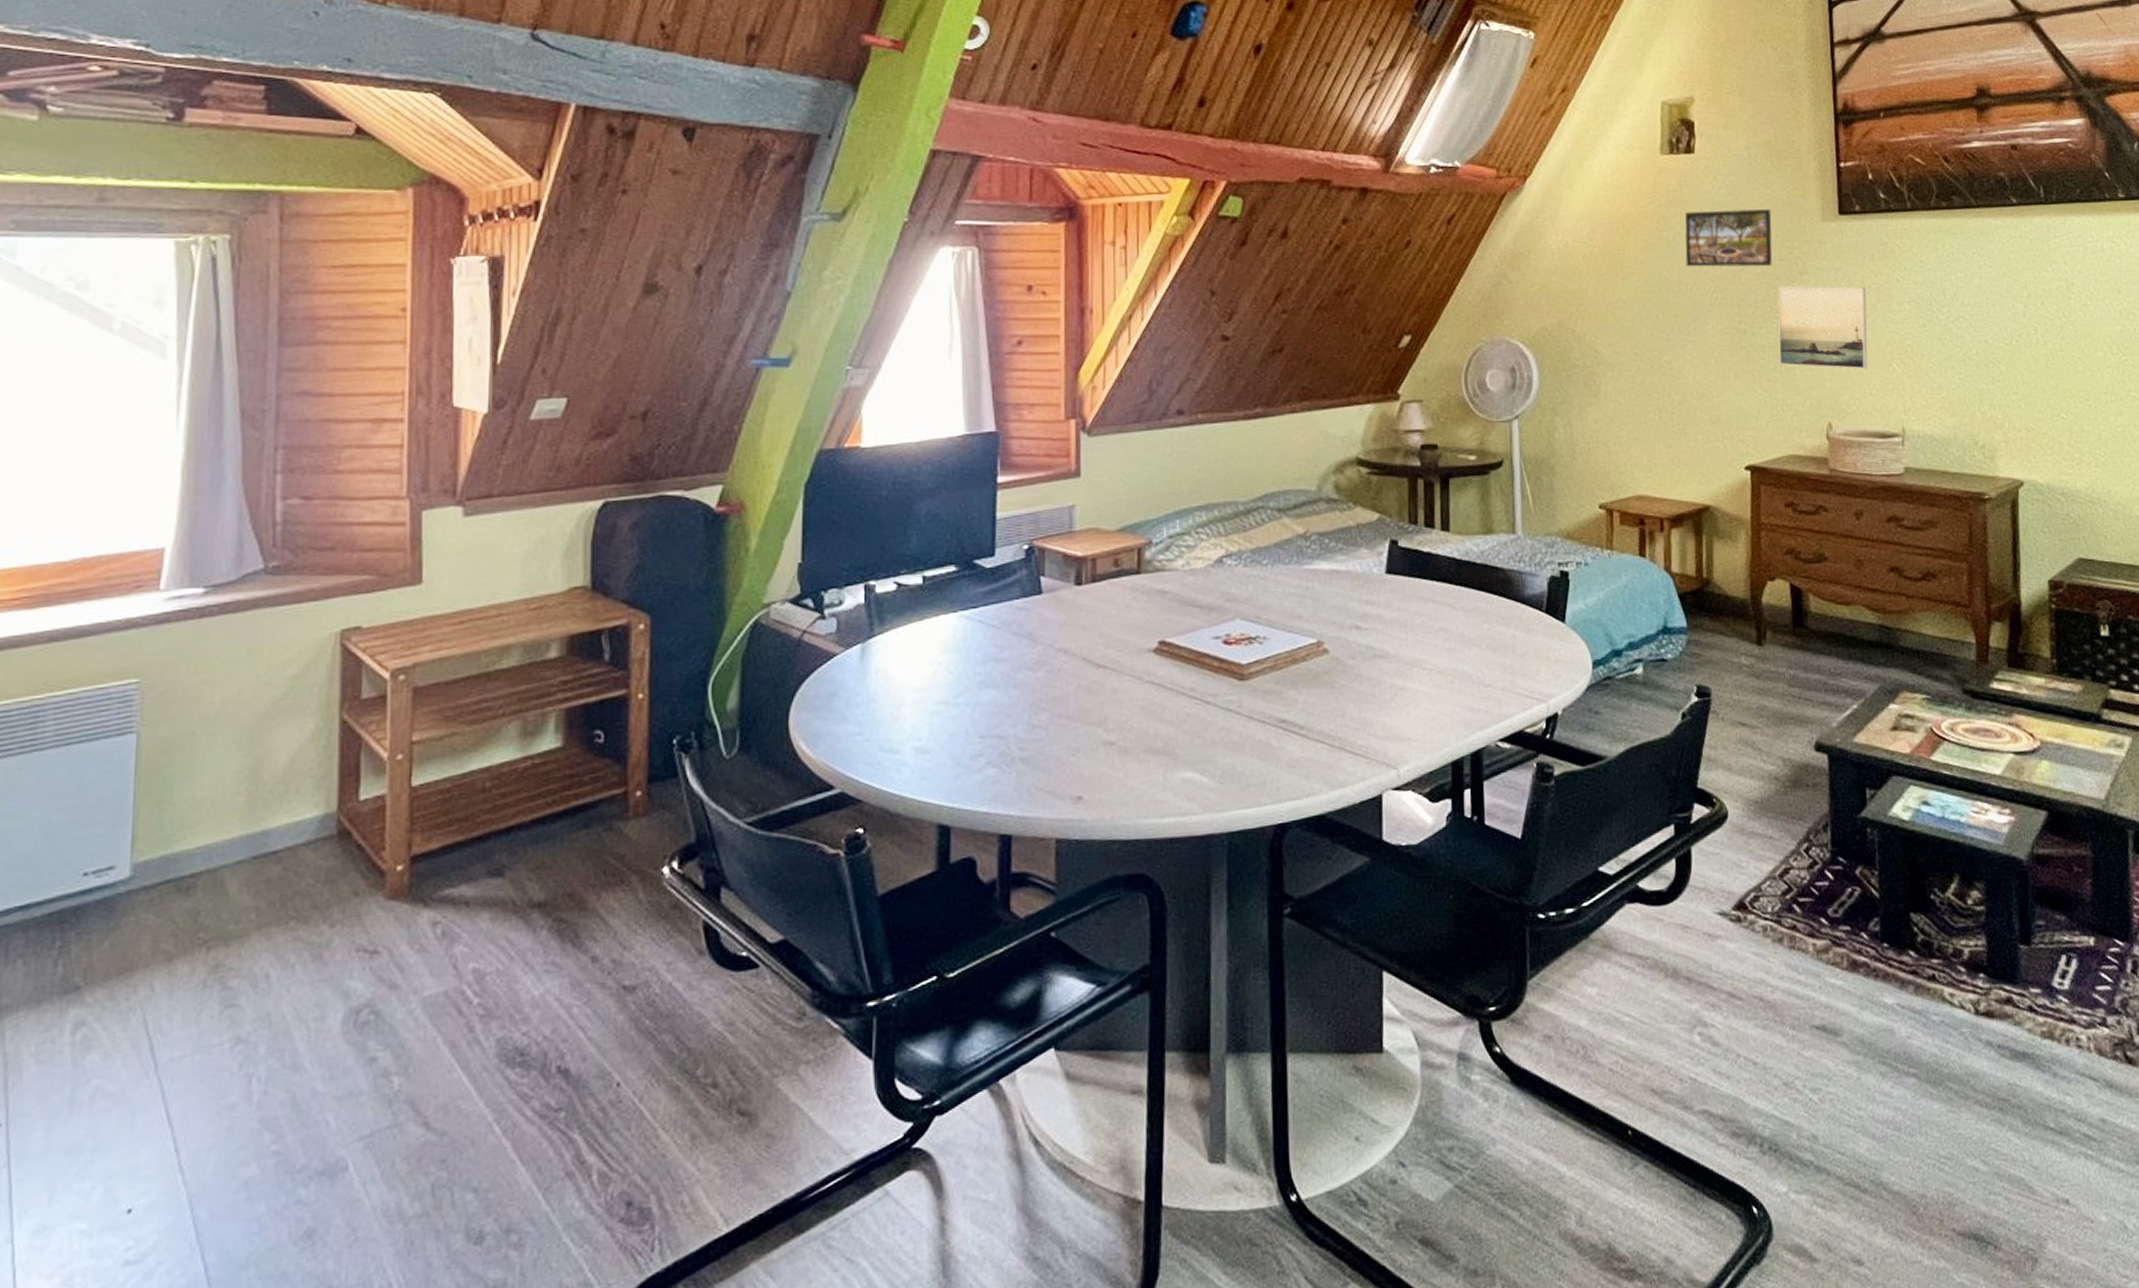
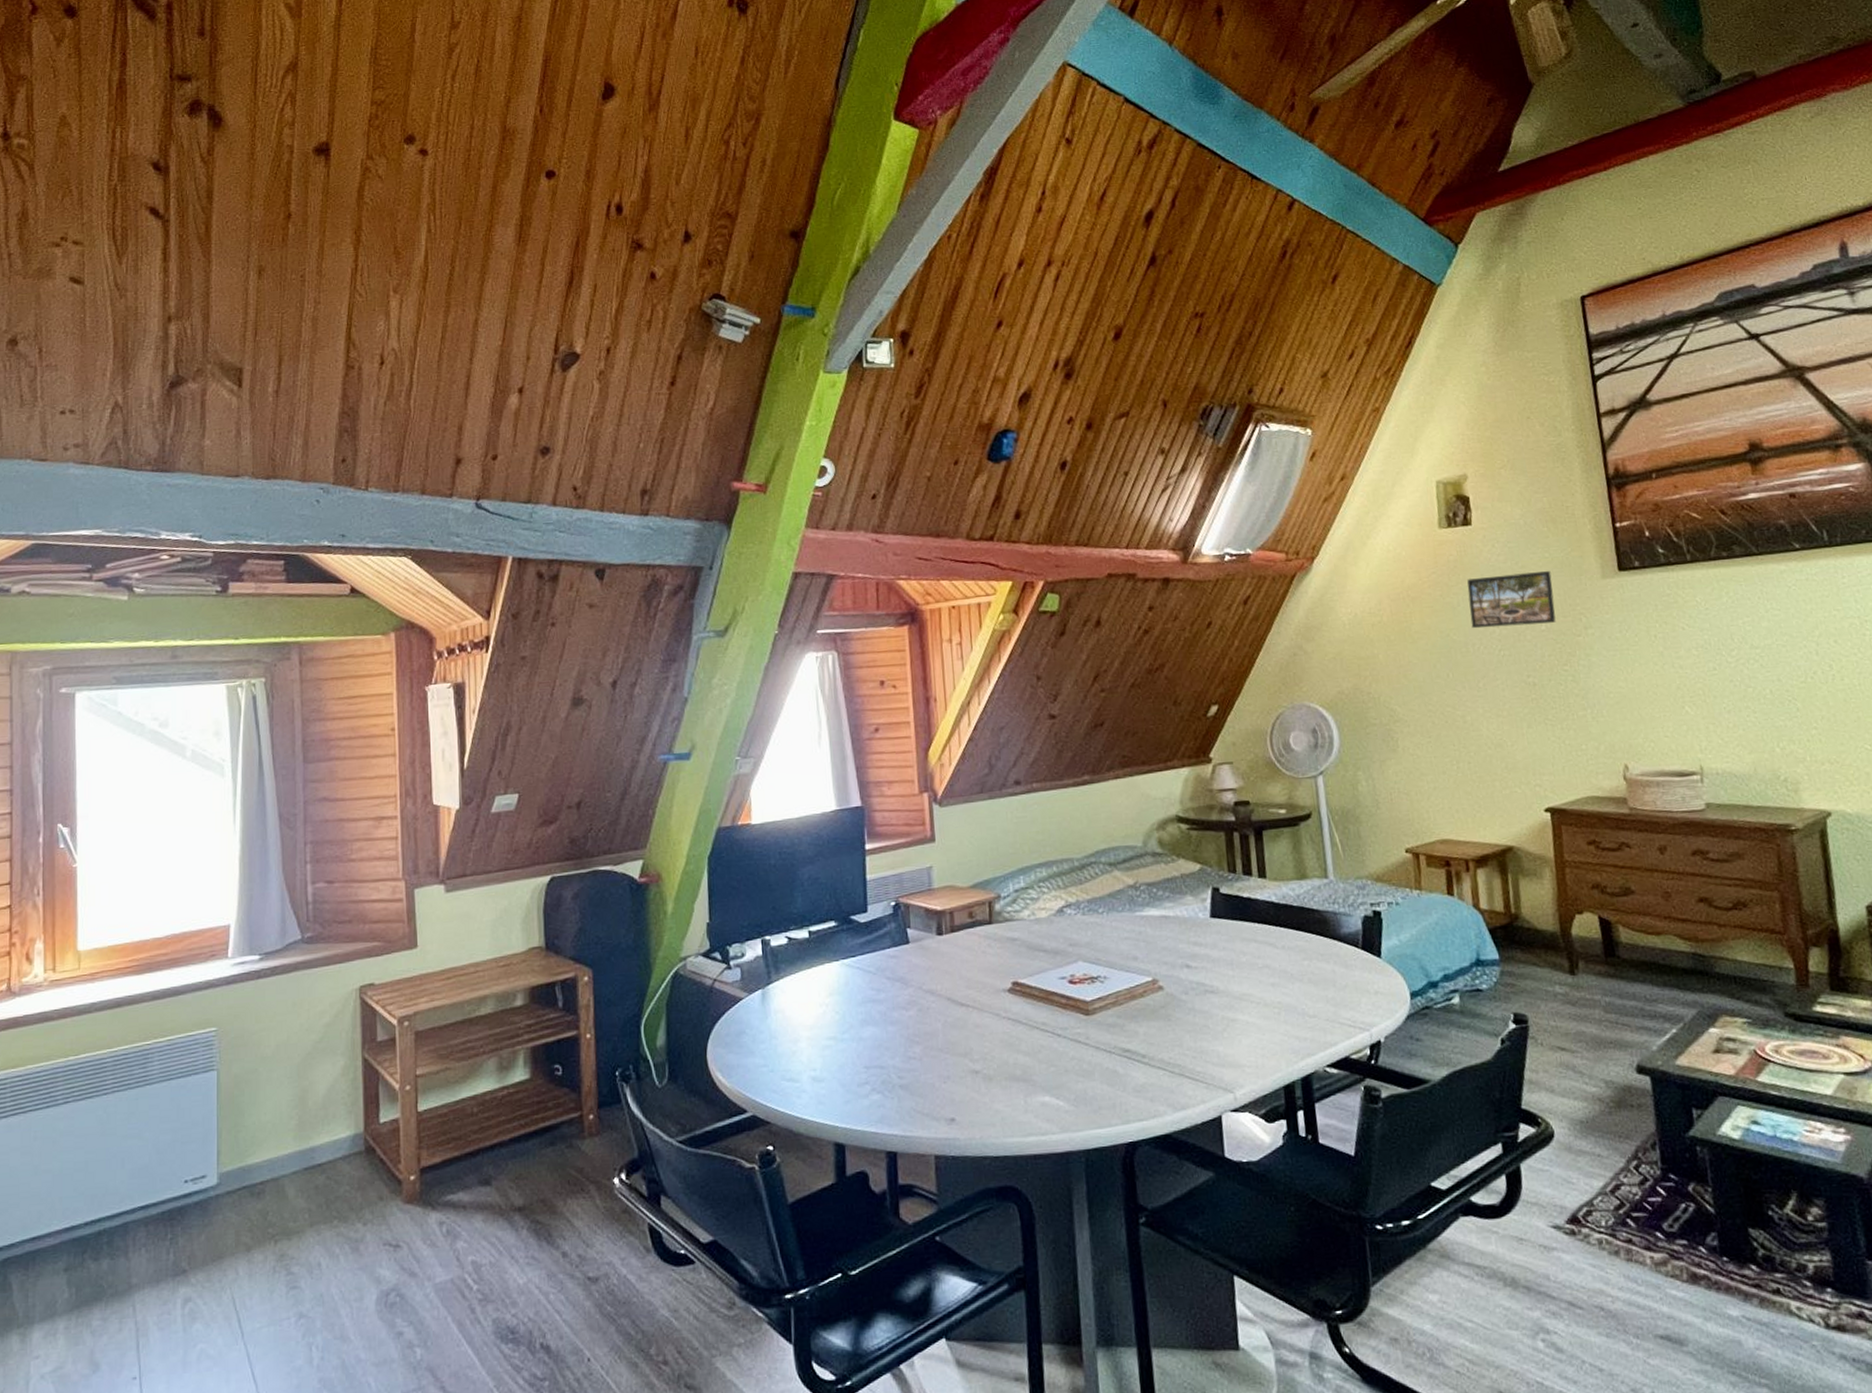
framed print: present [1777,286,1868,369] -> none [1563,636,1660,714]

